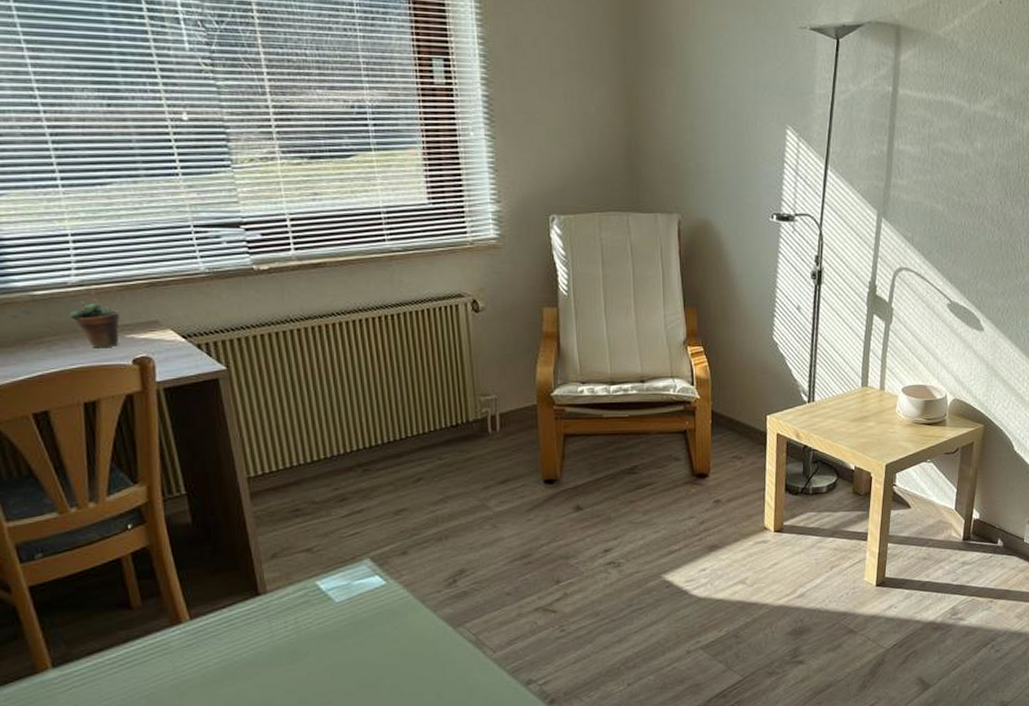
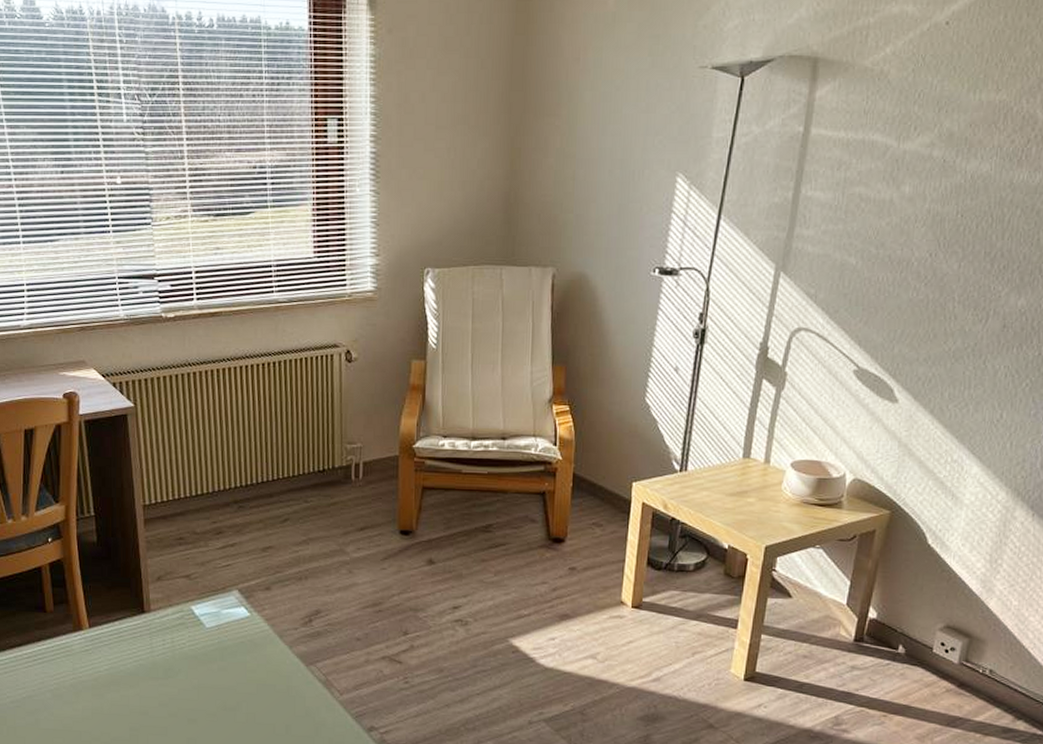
succulent plant: present [69,288,120,348] -> none [20,331,56,383]

